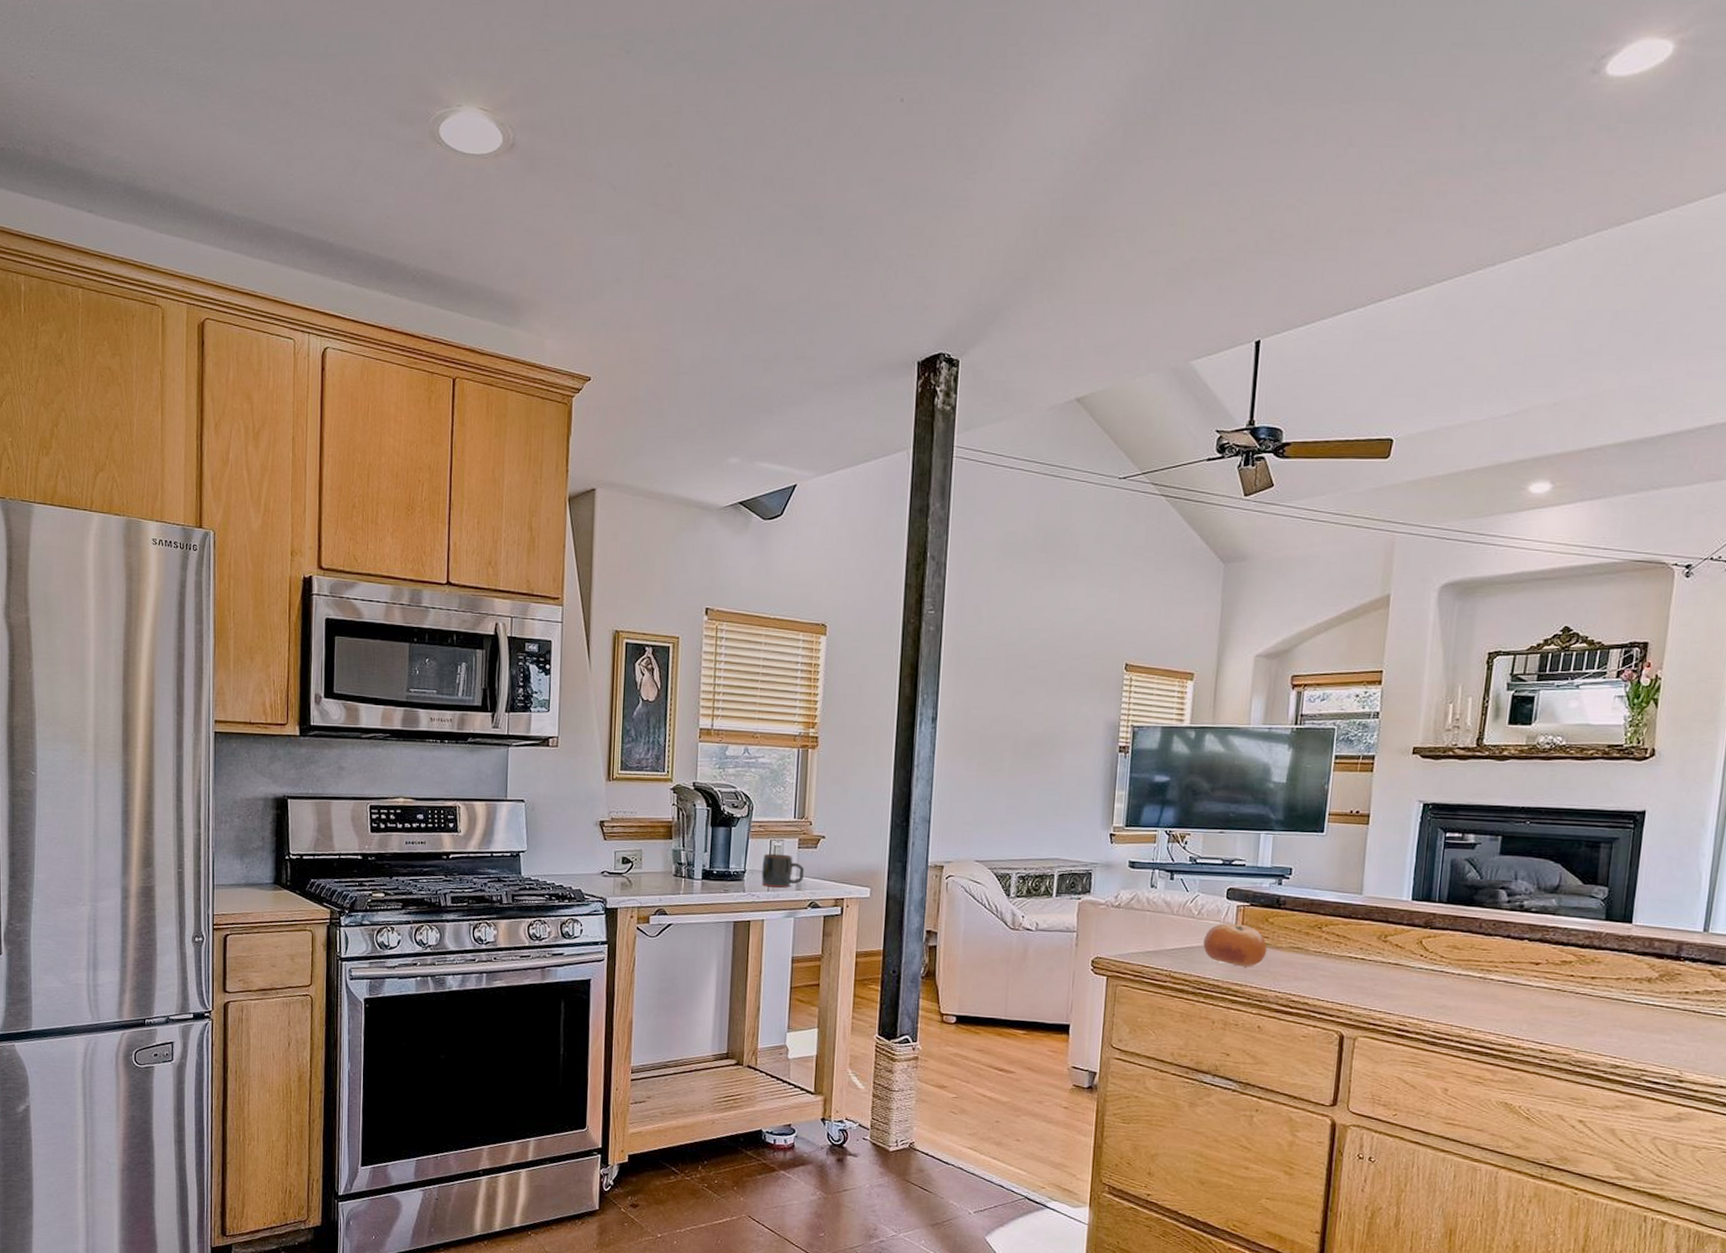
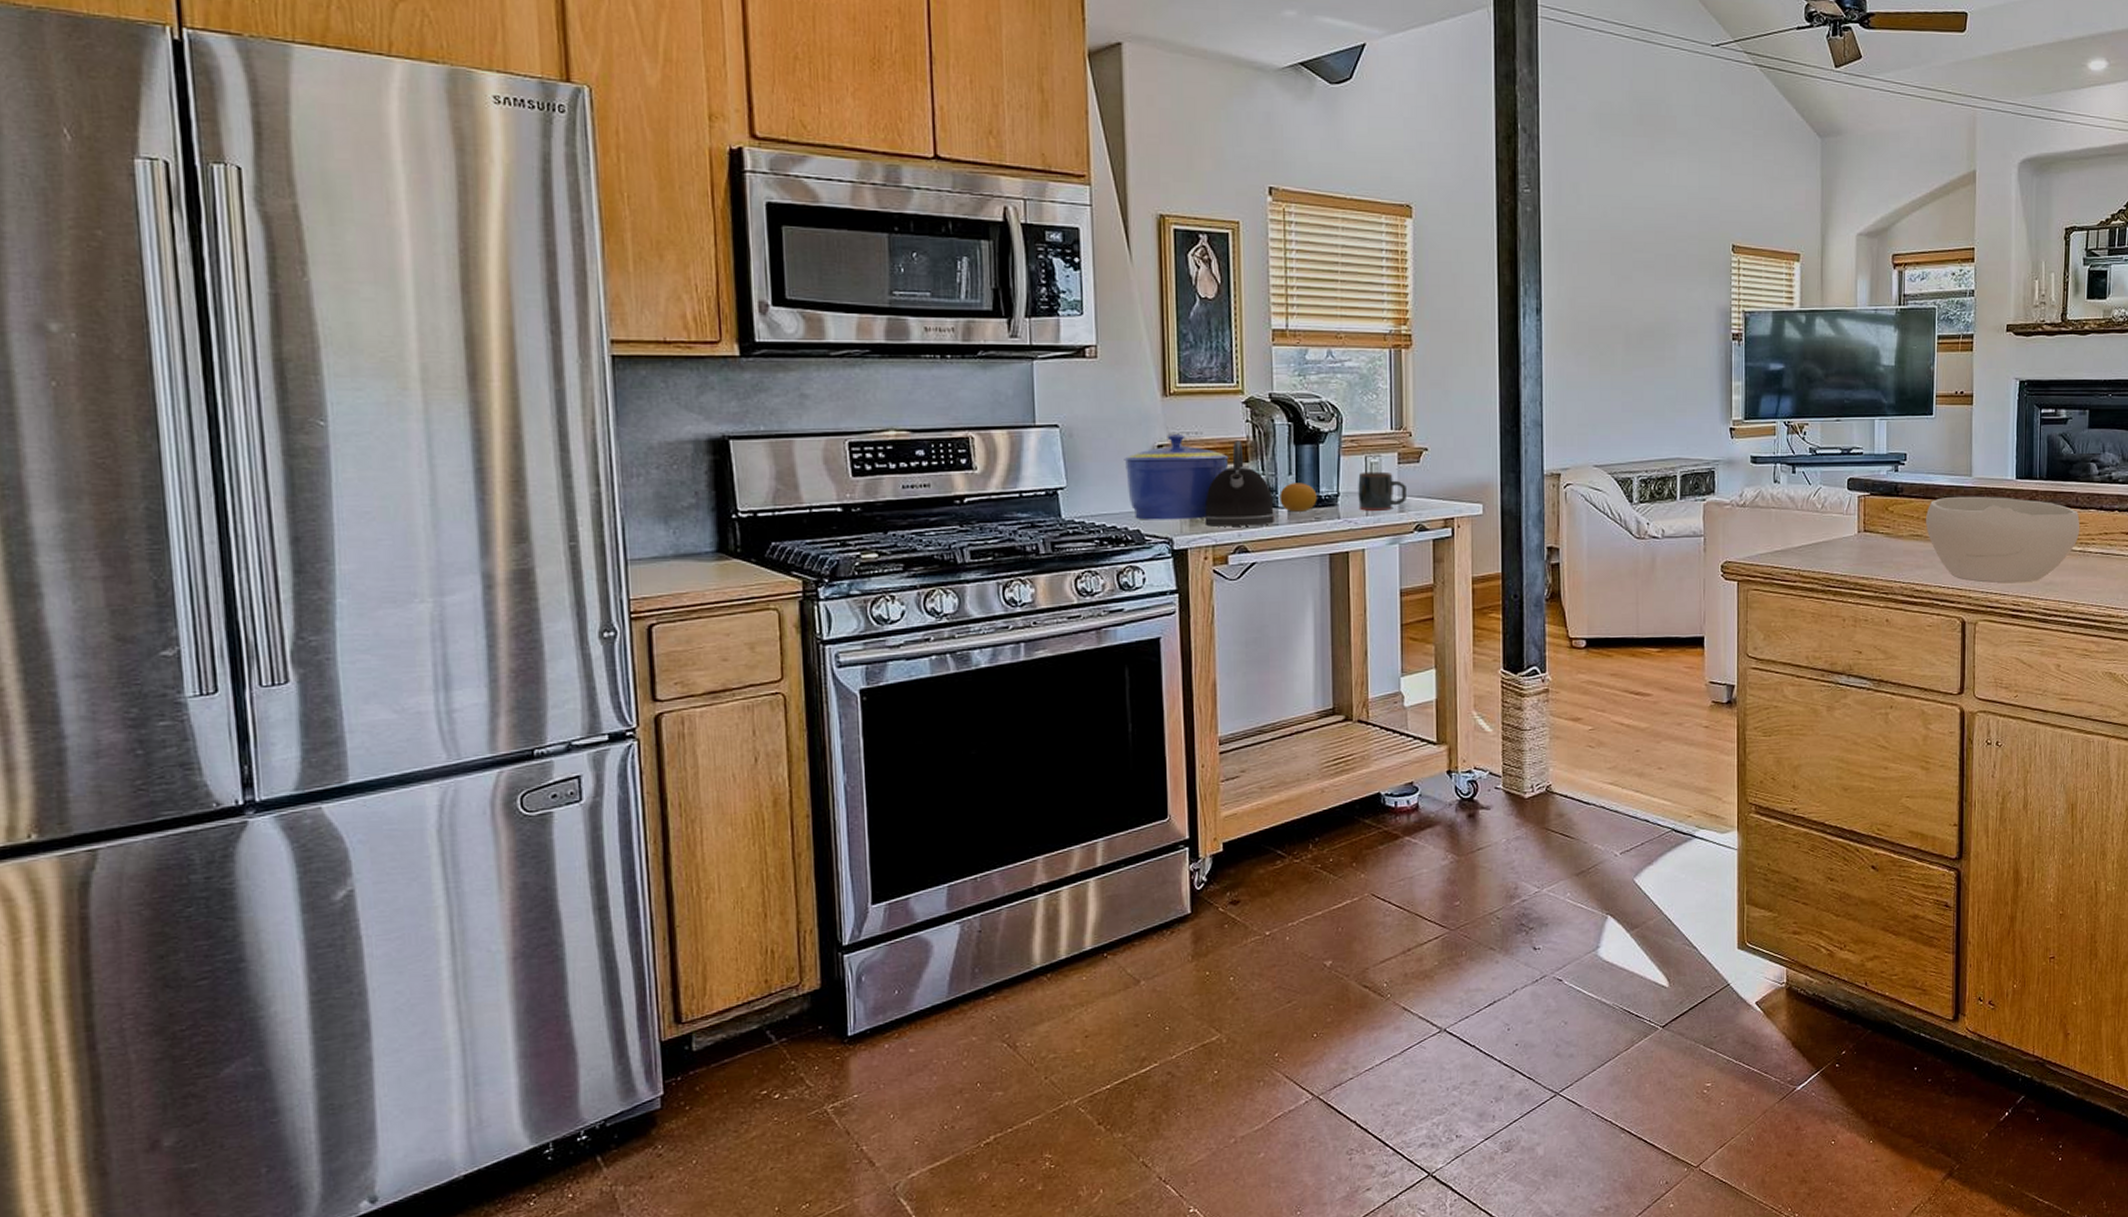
cooking pot: none [573,812,656,884] -> present [1124,433,1229,520]
kettle: none [632,820,691,893] -> present [1203,440,1276,527]
fruit: none [695,859,727,884] -> present [1280,482,1317,512]
fruit: present [1203,923,1268,967] -> none [1829,515,1890,559]
bowl: none [1307,913,1483,1004] -> present [1925,496,2080,584]

